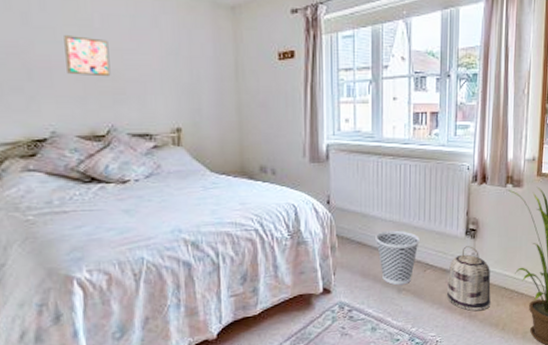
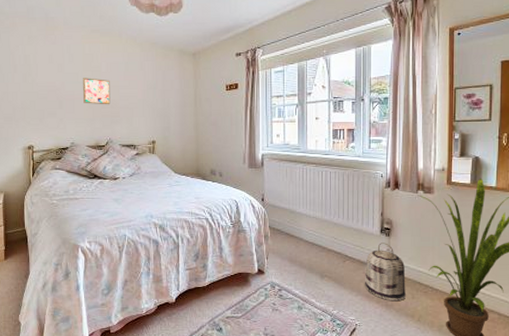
wastebasket: present [376,230,419,285] -> none [301,225,339,272]

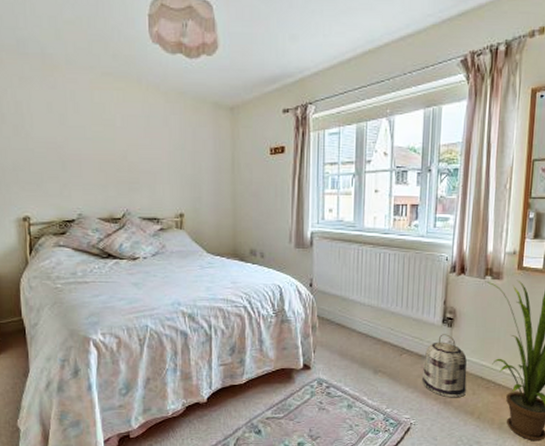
wall art: present [83,78,111,105] -> none [92,133,128,169]

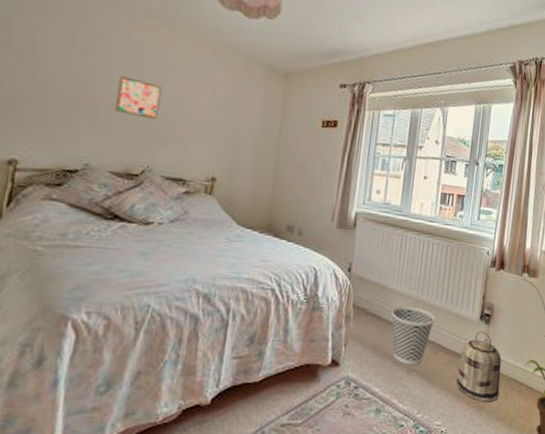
wall art: none [92,133,128,169] -> present [115,76,162,120]
wastebasket: none [354,314,397,367] -> present [391,305,435,365]

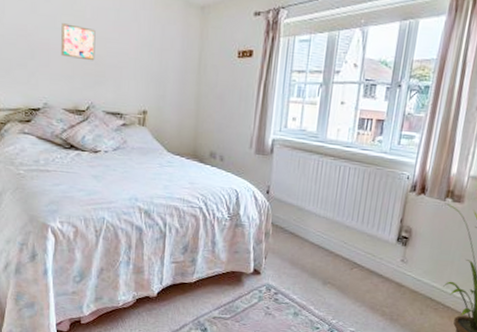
wastebasket: present [391,305,435,365] -> none [308,225,350,279]
basket: present [455,331,502,402] -> none [370,252,418,316]

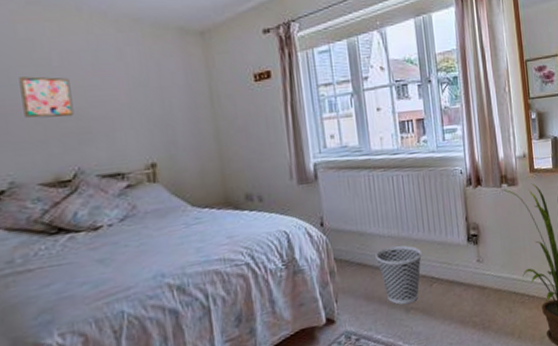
wastebasket: none [308,225,350,279] -> present [375,245,422,305]

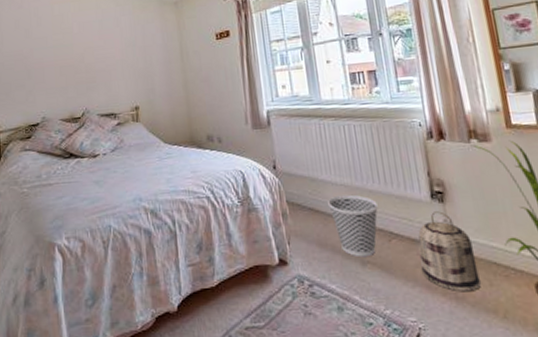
wall art: present [19,76,74,118] -> none [53,41,85,71]
basket: none [455,252,504,323] -> present [418,211,482,292]

